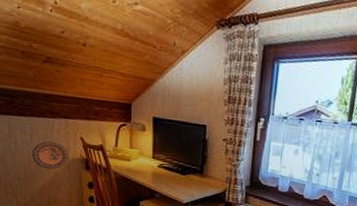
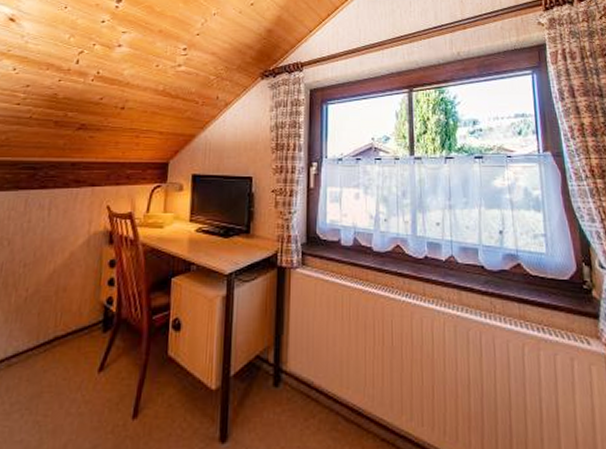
decorative plate: present [32,141,69,170] -> none [46,215,90,249]

